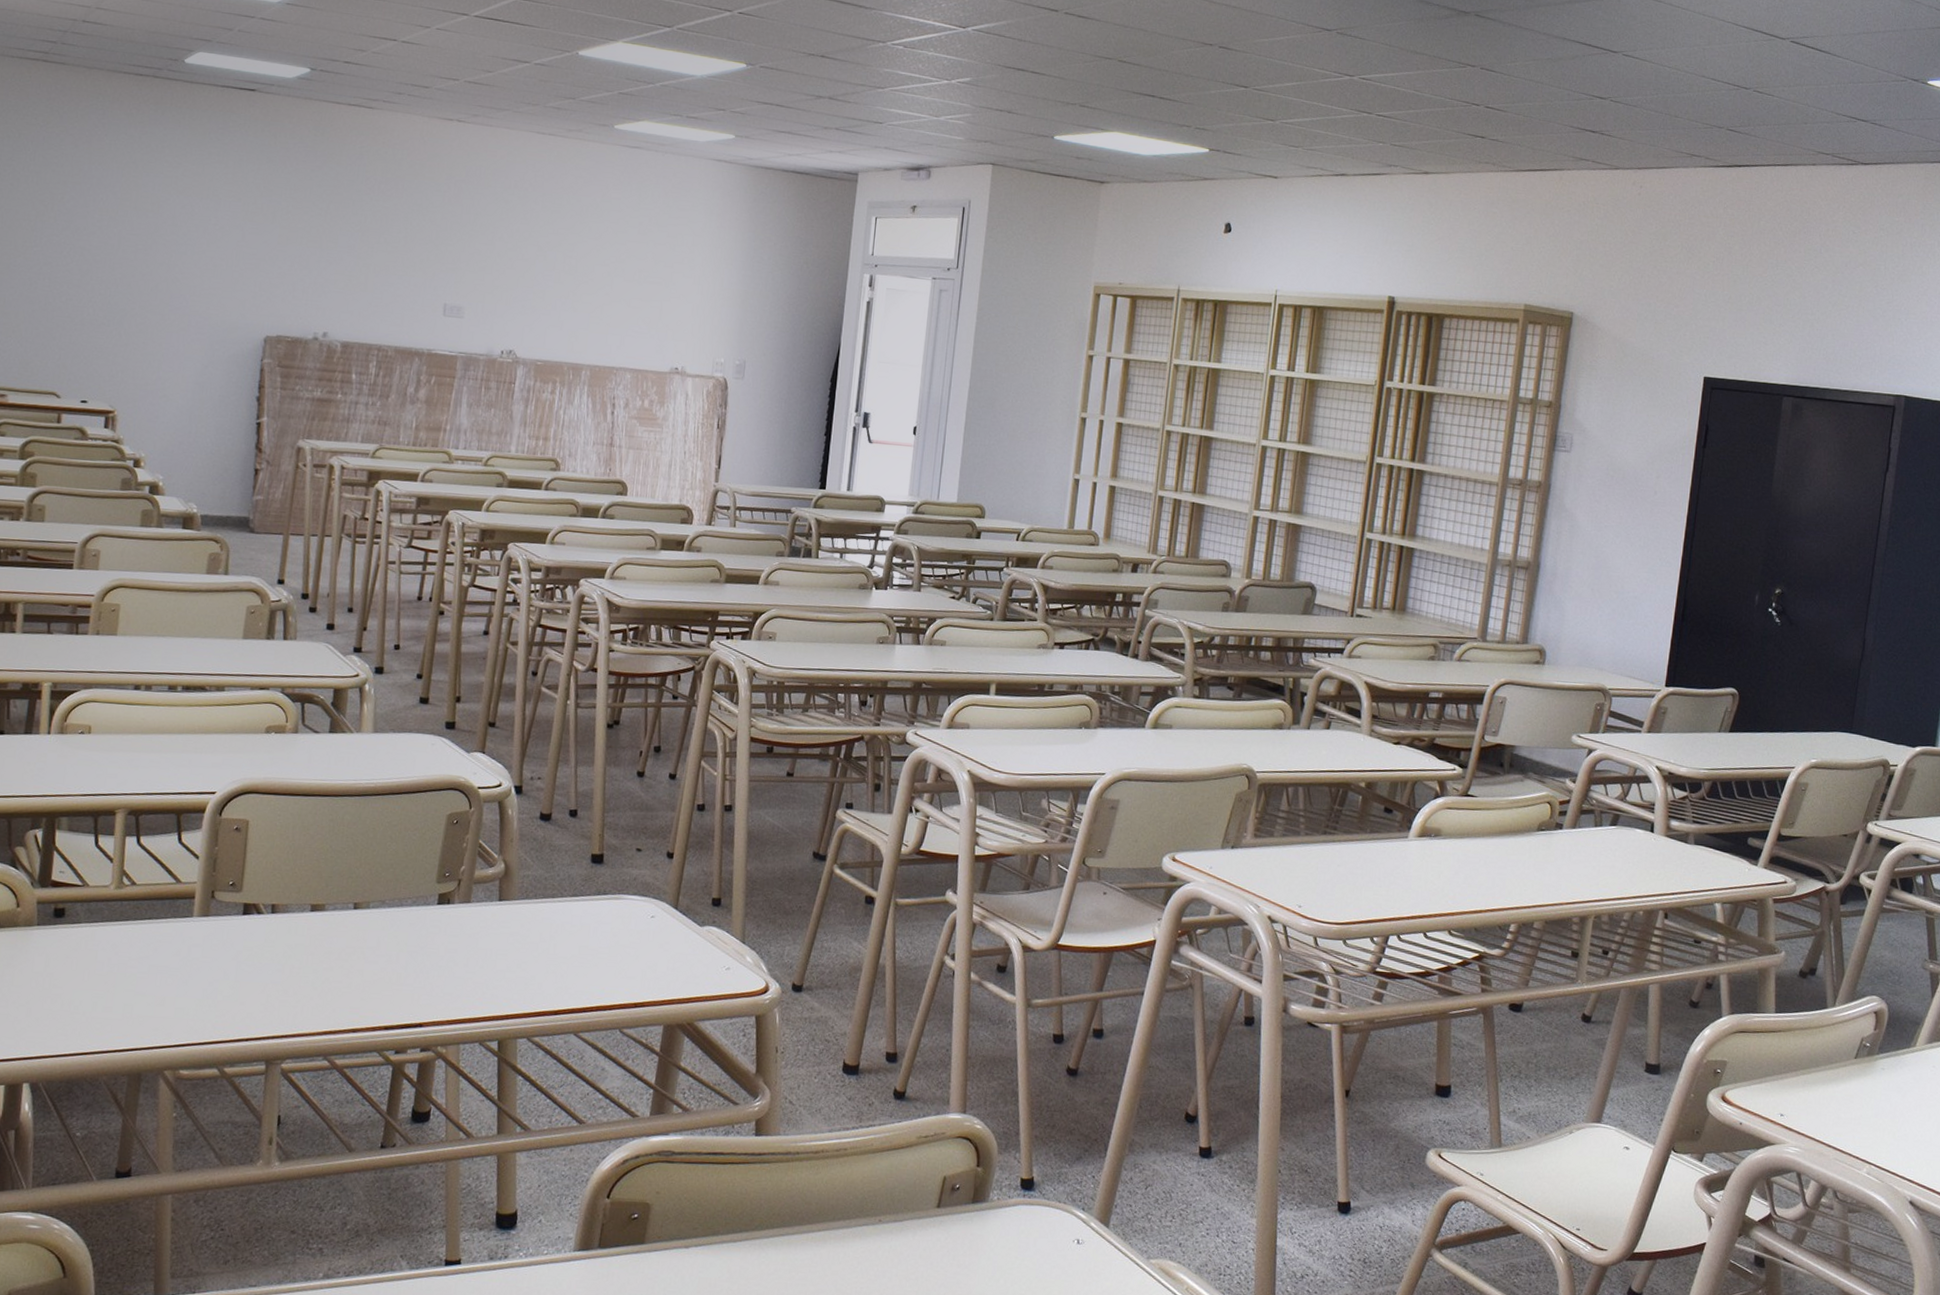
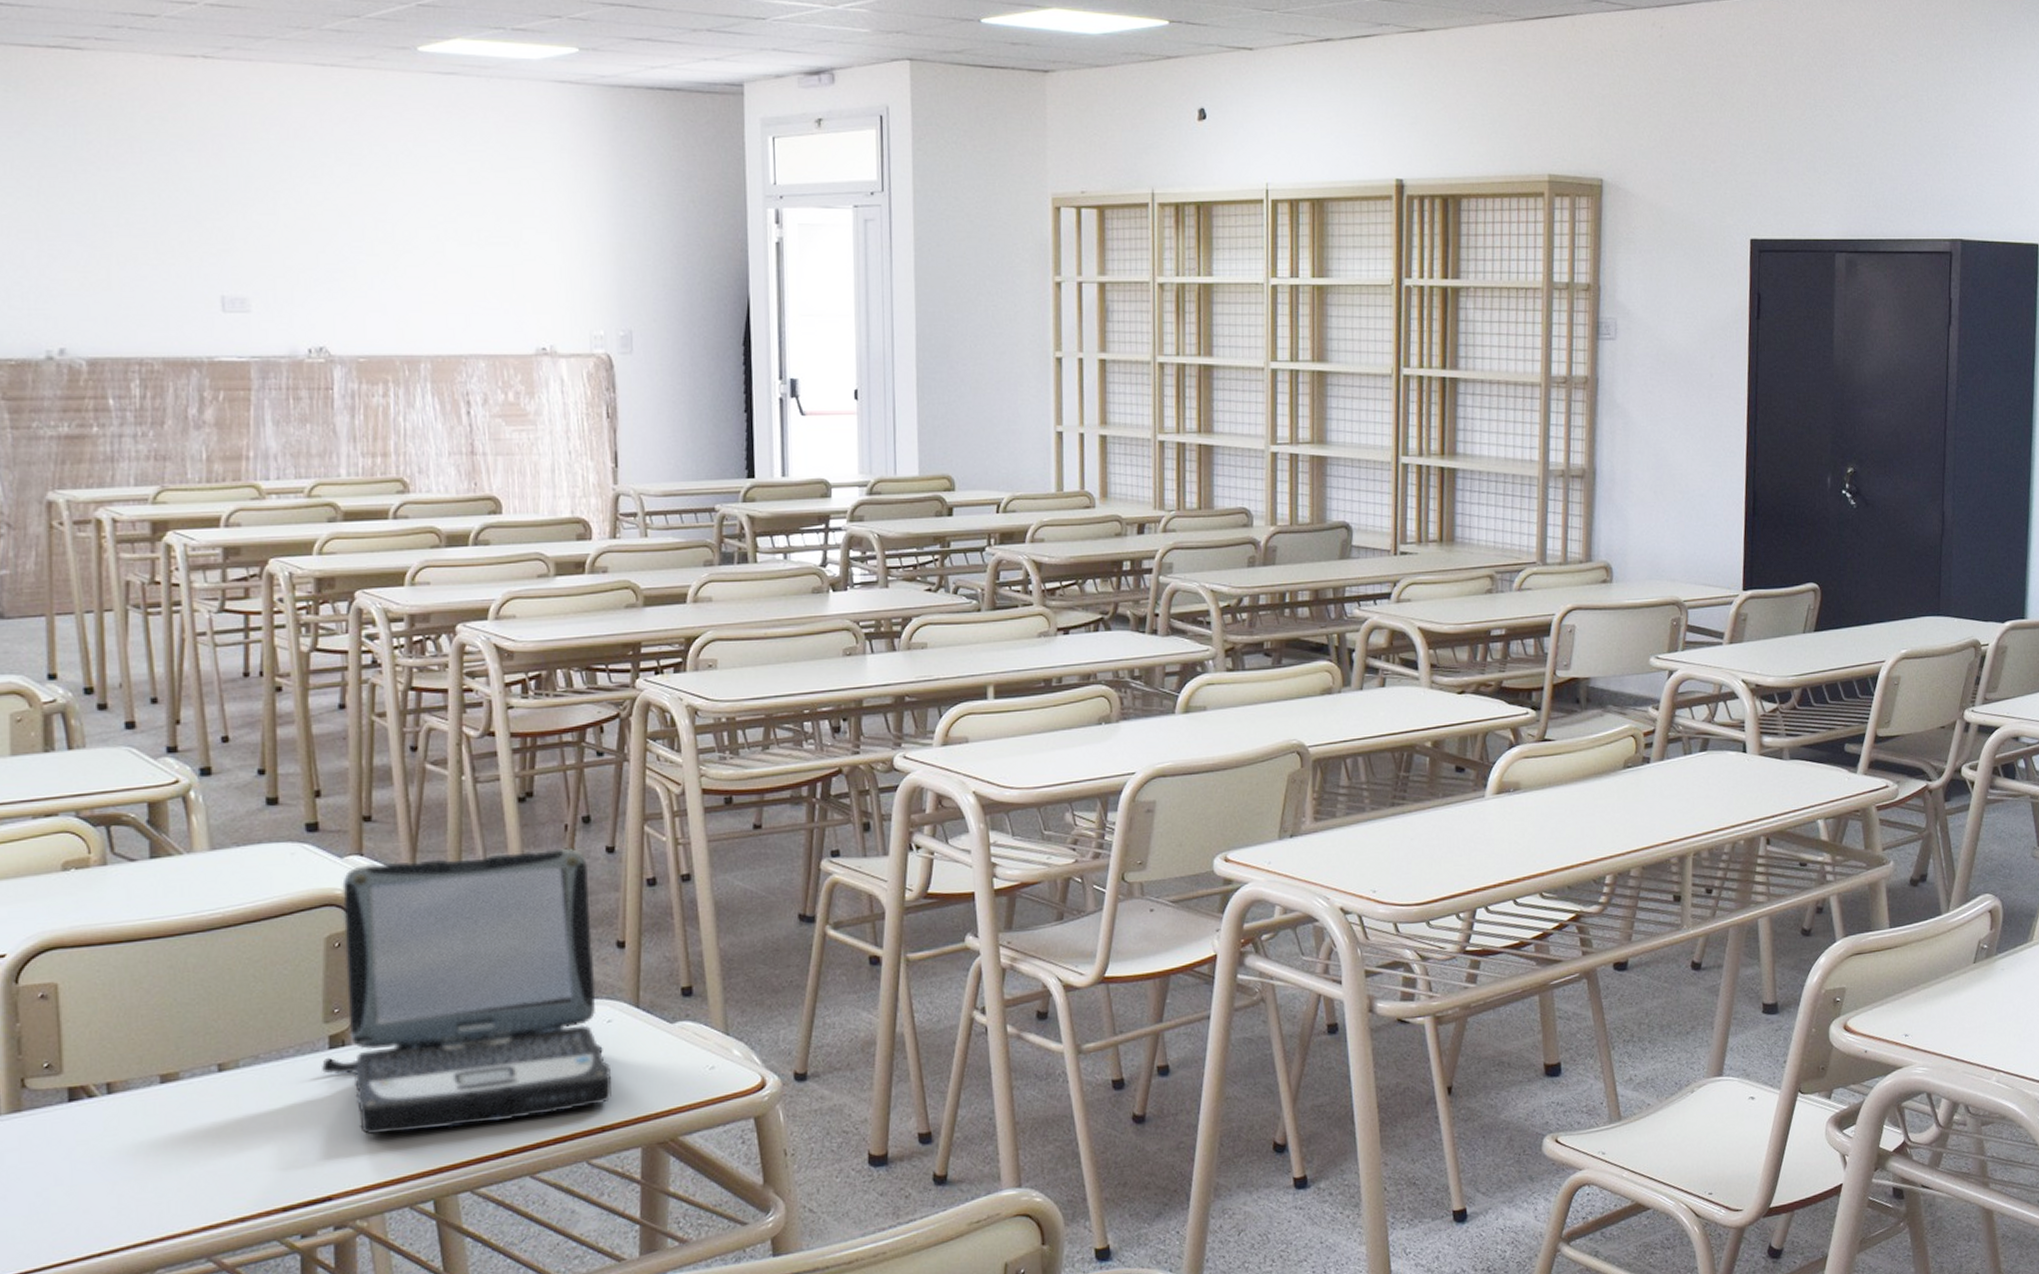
laptop: none [430,761,653,986] -> present [322,849,612,1135]

